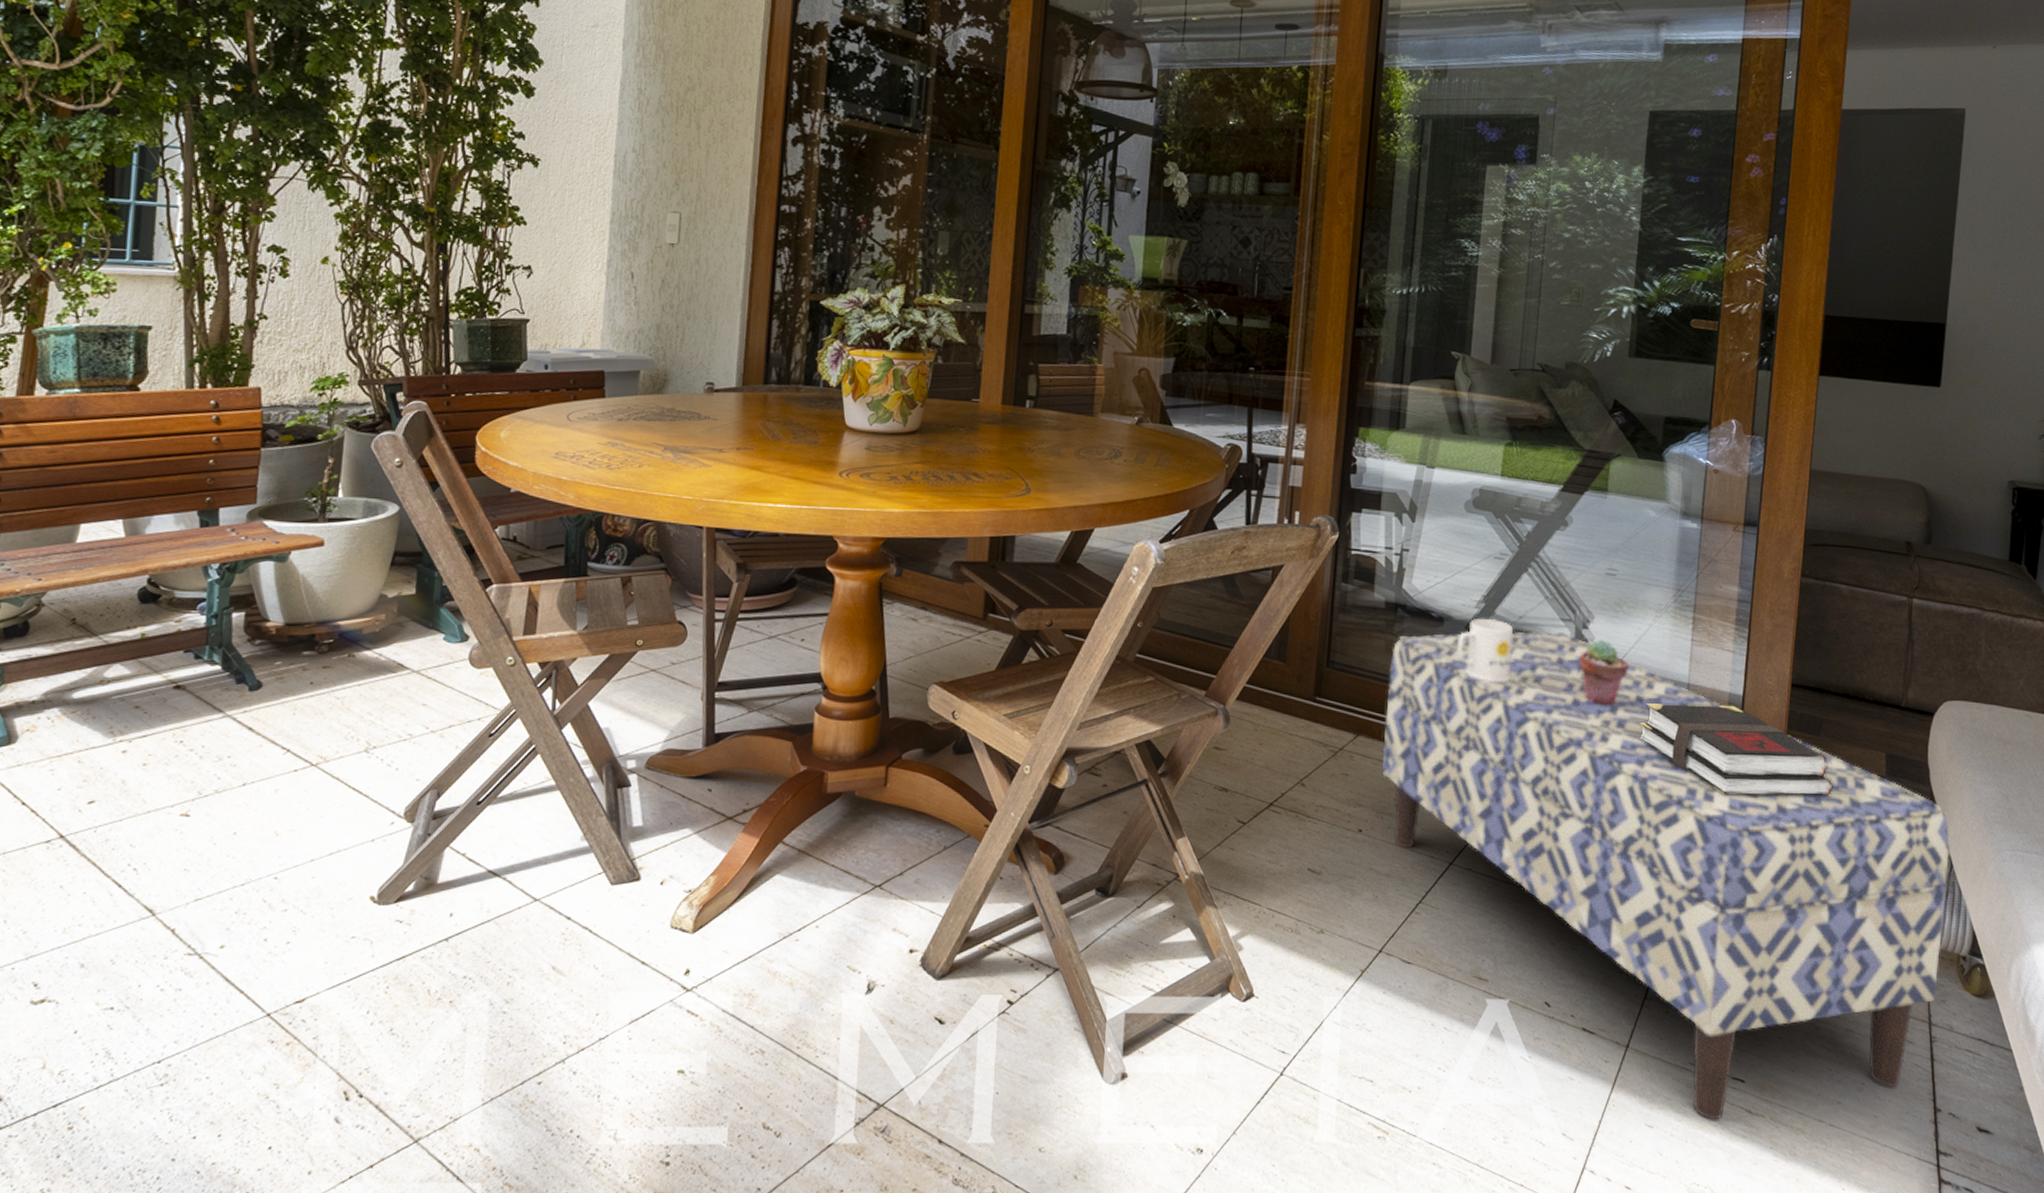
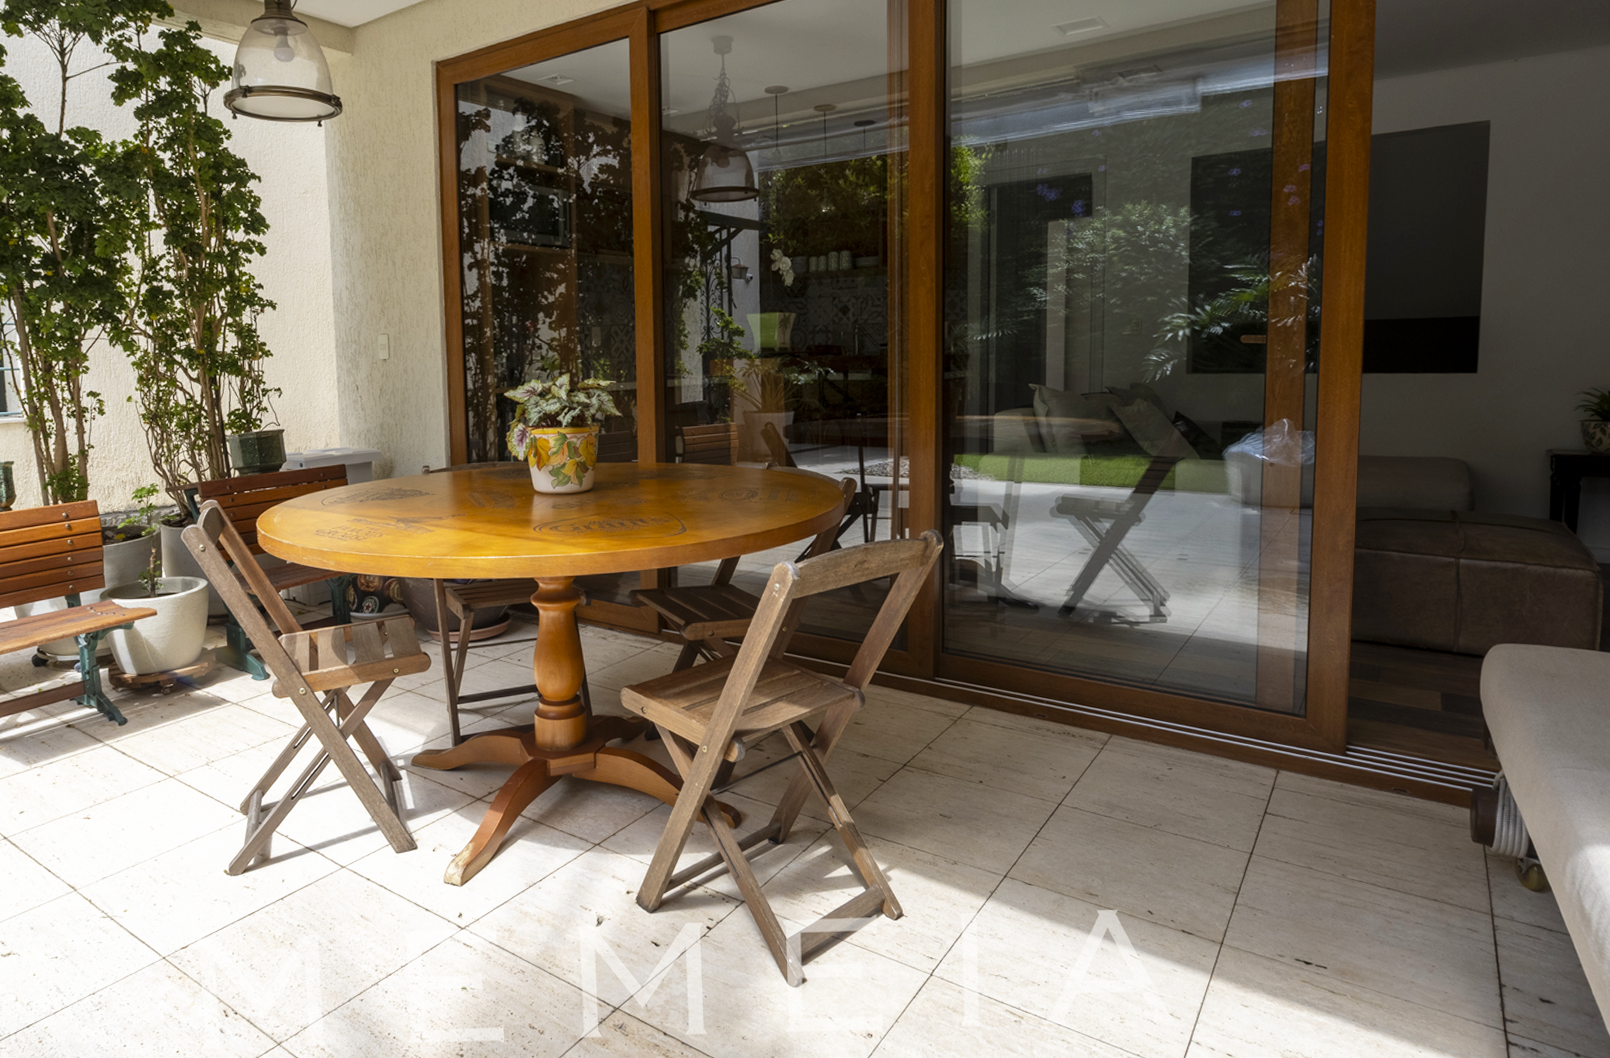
bench: present [1381,631,1950,1120] -> none [994,610,1504,1000]
mug: present [1457,618,1514,683] -> none [1052,603,1100,656]
potted succulent: present [1579,639,1629,706] -> none [1159,614,1203,669]
book: present [1637,703,1833,797] -> none [1214,661,1393,736]

